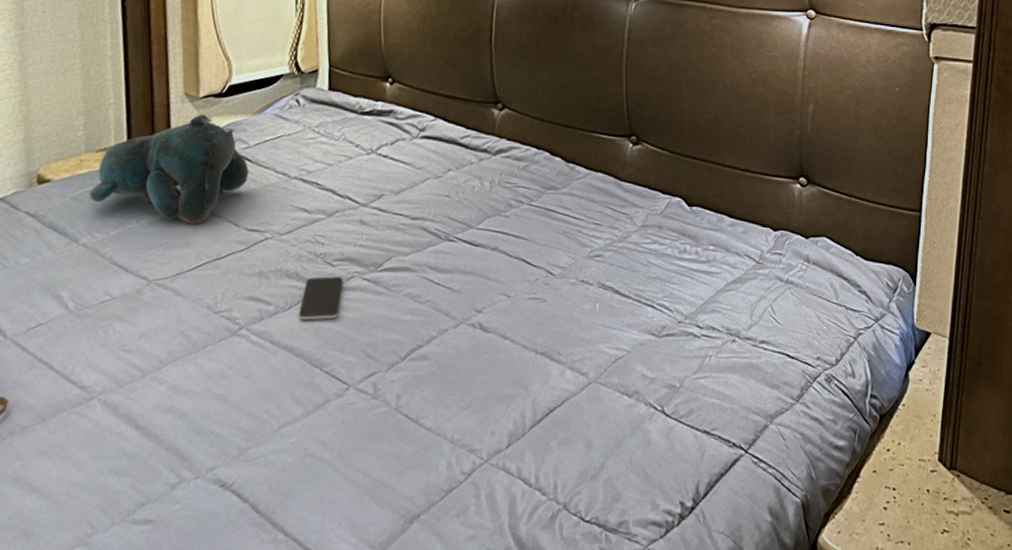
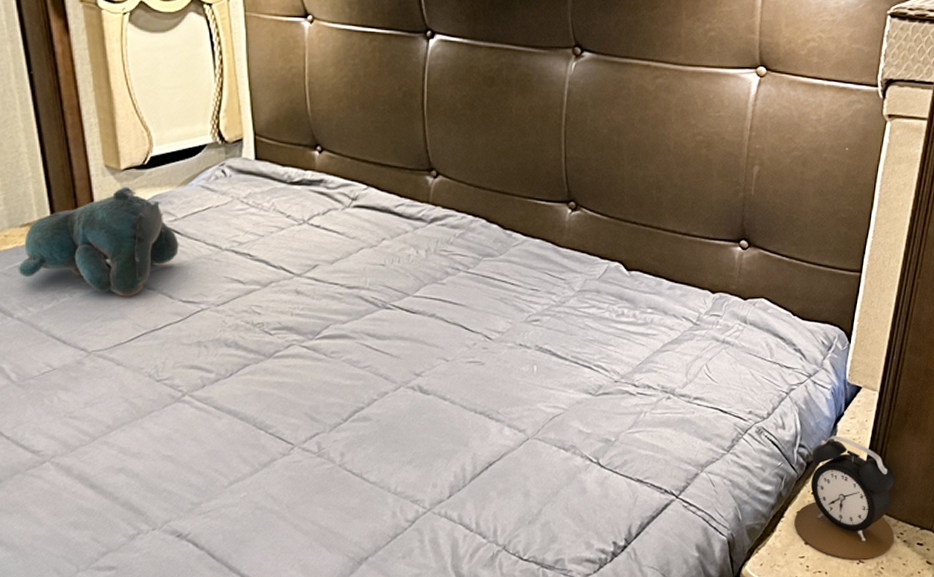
smartphone: present [298,276,343,321] -> none [240,345,282,387]
alarm clock: none [871,385,978,528] -> present [794,436,895,560]

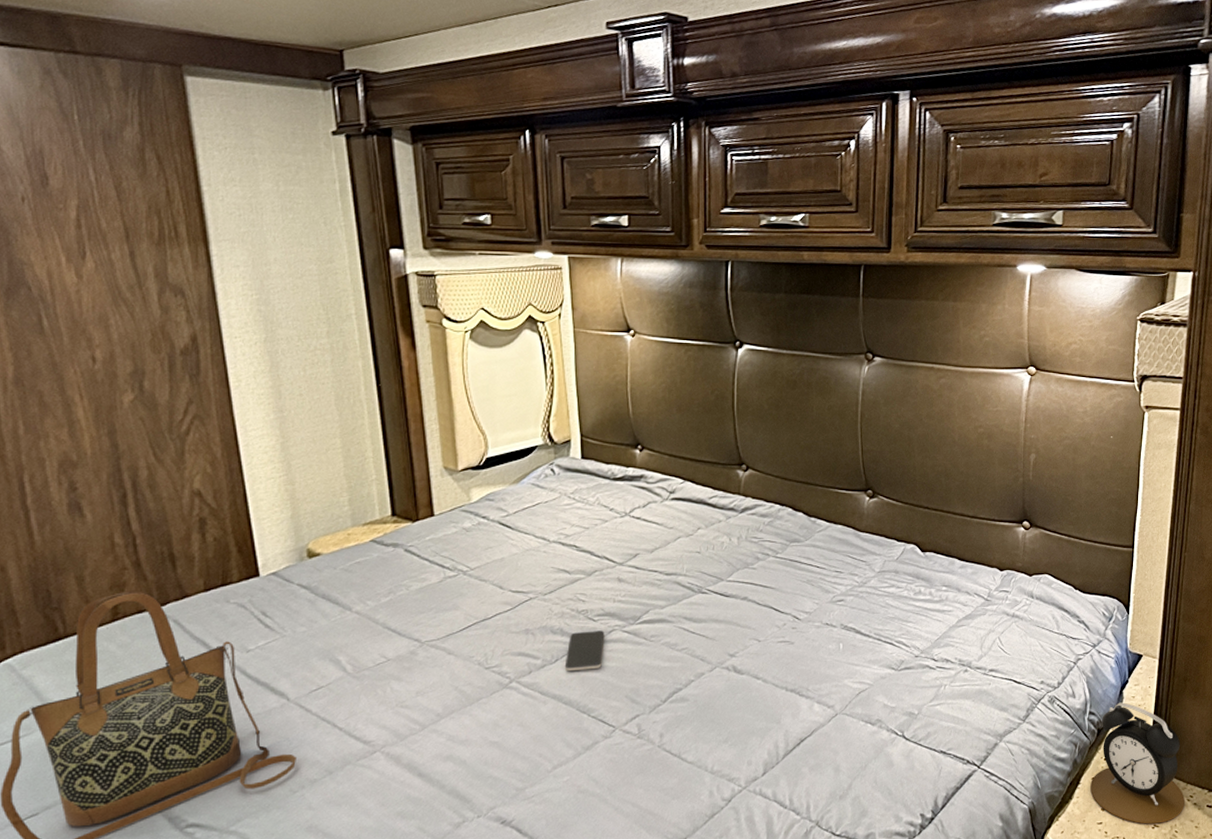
teddy bear: present [18,186,179,297] -> none [358,486,510,589]
smartphone: none [240,345,282,387] -> present [564,630,605,672]

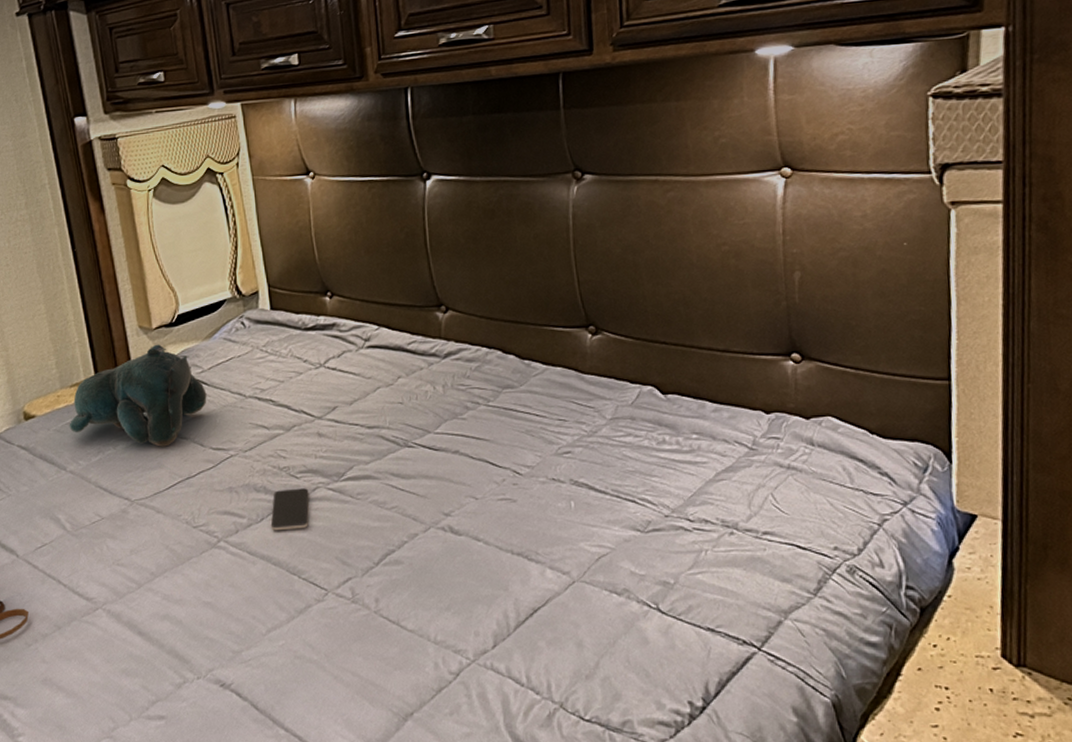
teddy bear: none [358,486,510,589] -> present [69,344,207,447]
alarm clock: present [1090,702,1185,824] -> none [916,575,1060,731]

